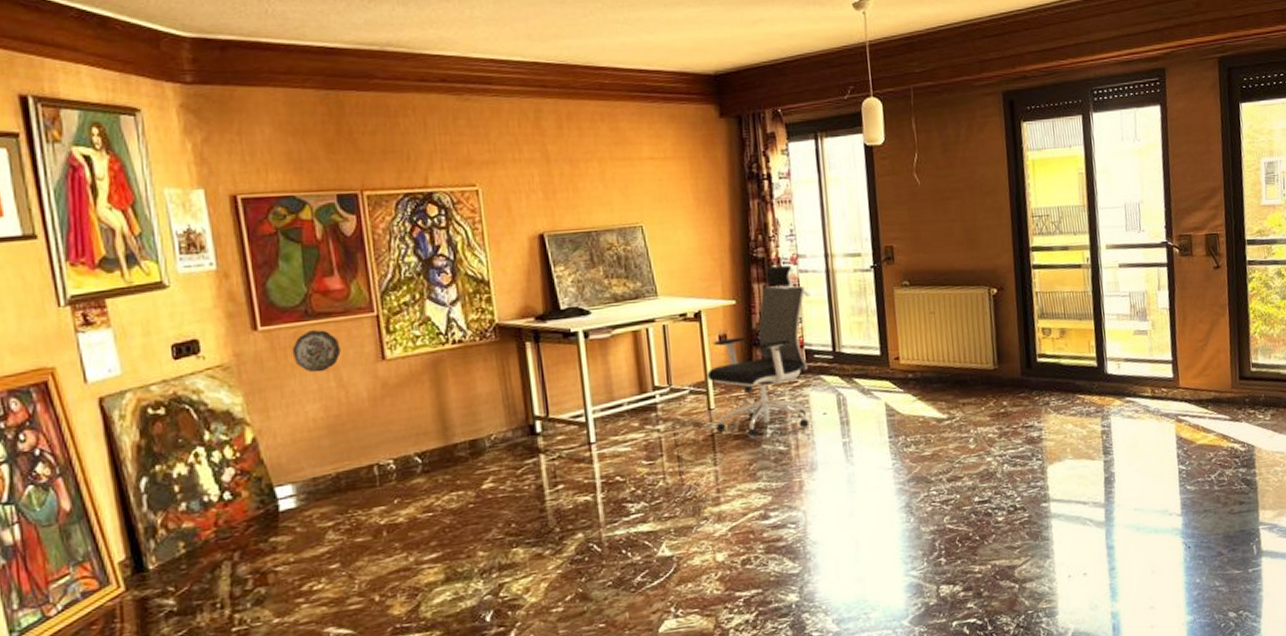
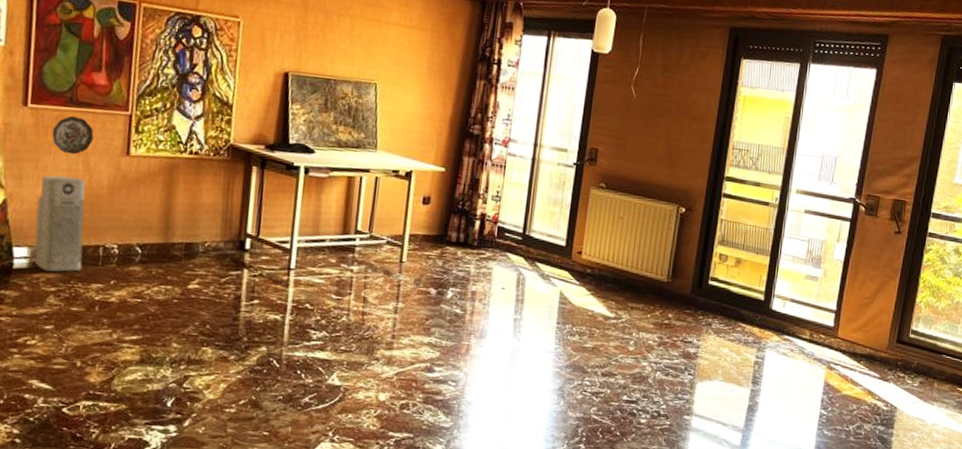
air purifier: none [290,396,358,507] -> present [34,175,86,272]
office chair: present [707,265,811,437] -> none [403,144,514,297]

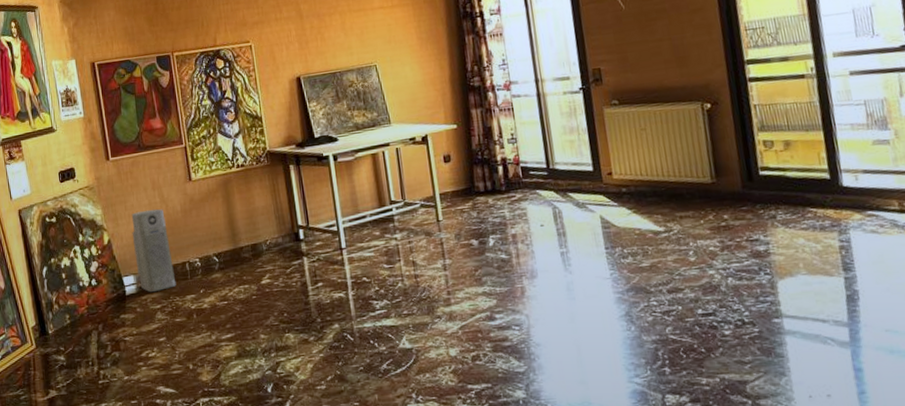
decorative plate: present [52,116,94,155] -> none [131,159,162,191]

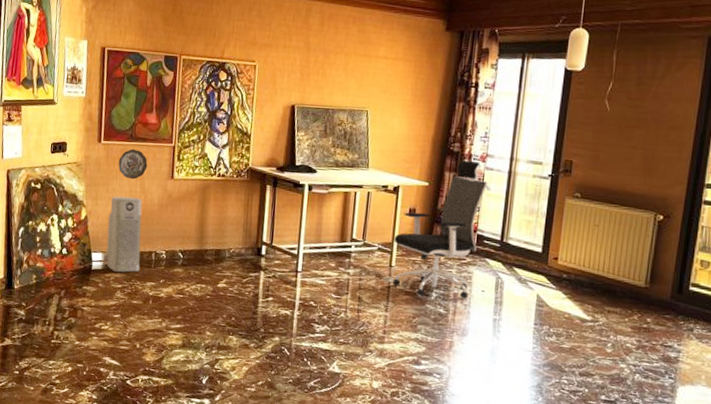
decorative plate: none [131,159,162,191] -> present [118,149,148,180]
office chair: none [435,91,528,246] -> present [392,160,492,299]

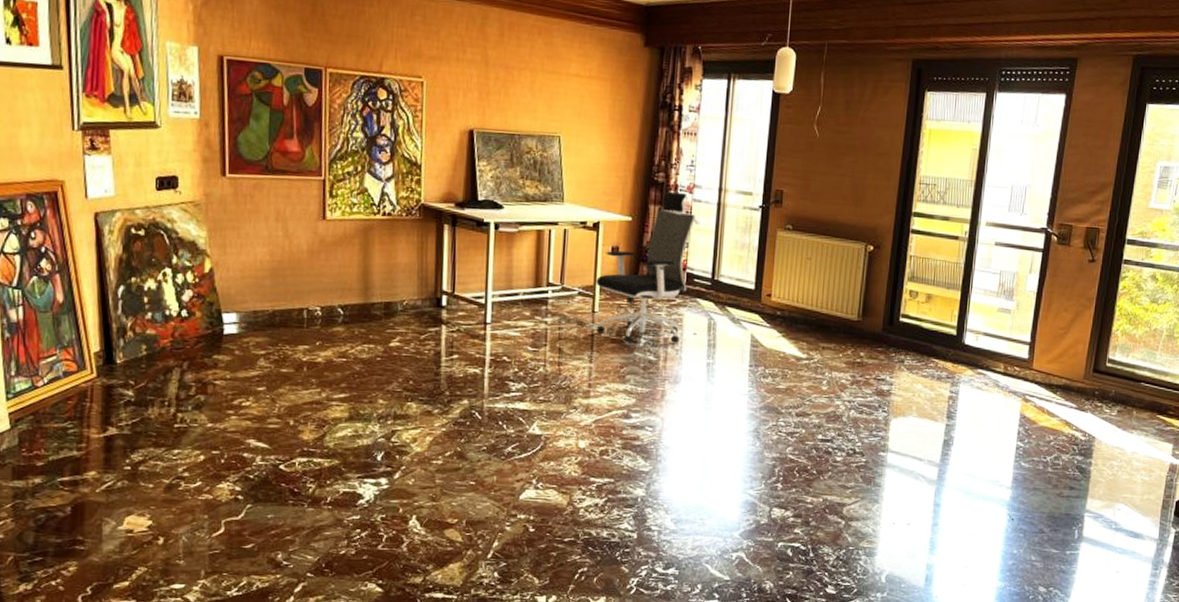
air purifier: present [106,196,142,273] -> none [241,242,289,336]
decorative plate: present [118,149,148,180] -> none [251,184,291,221]

